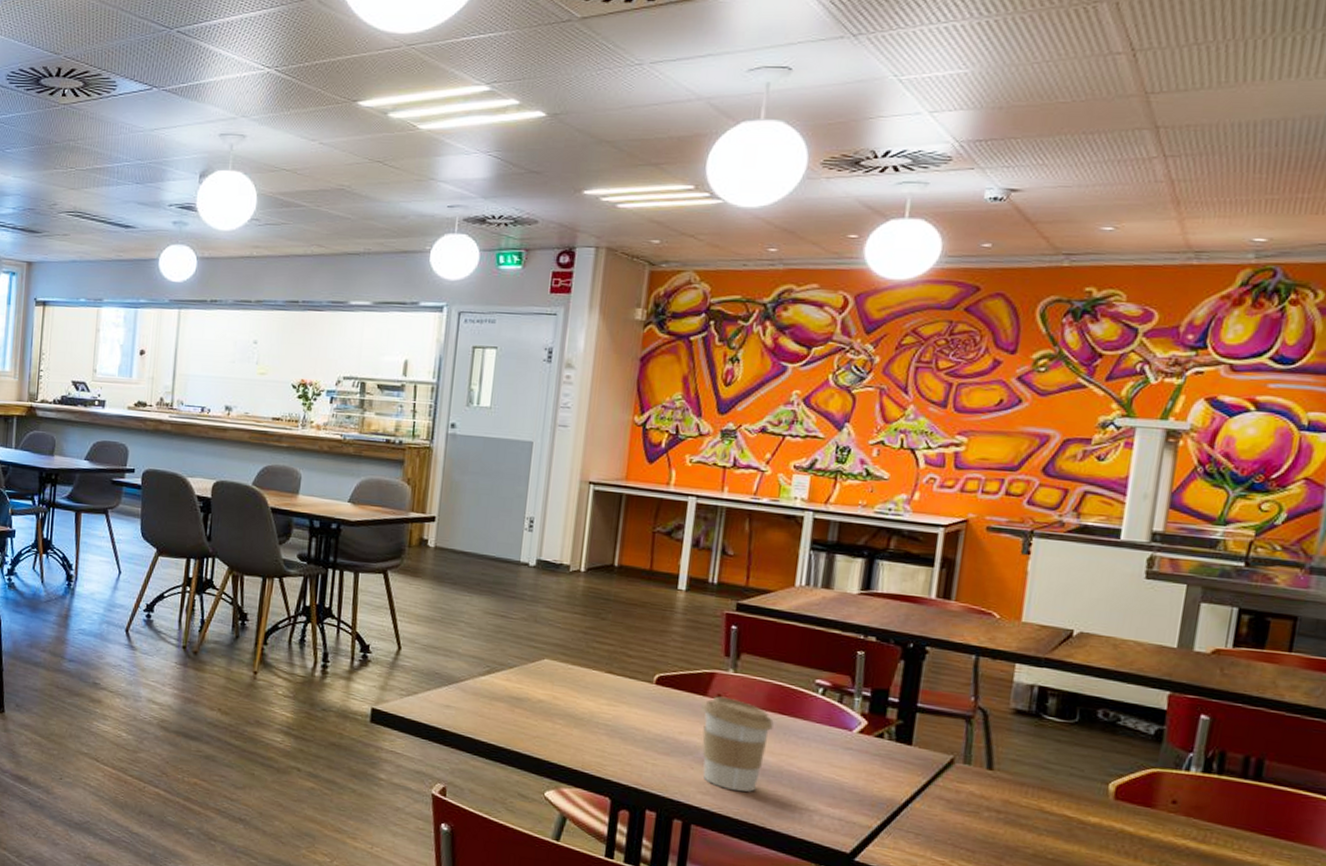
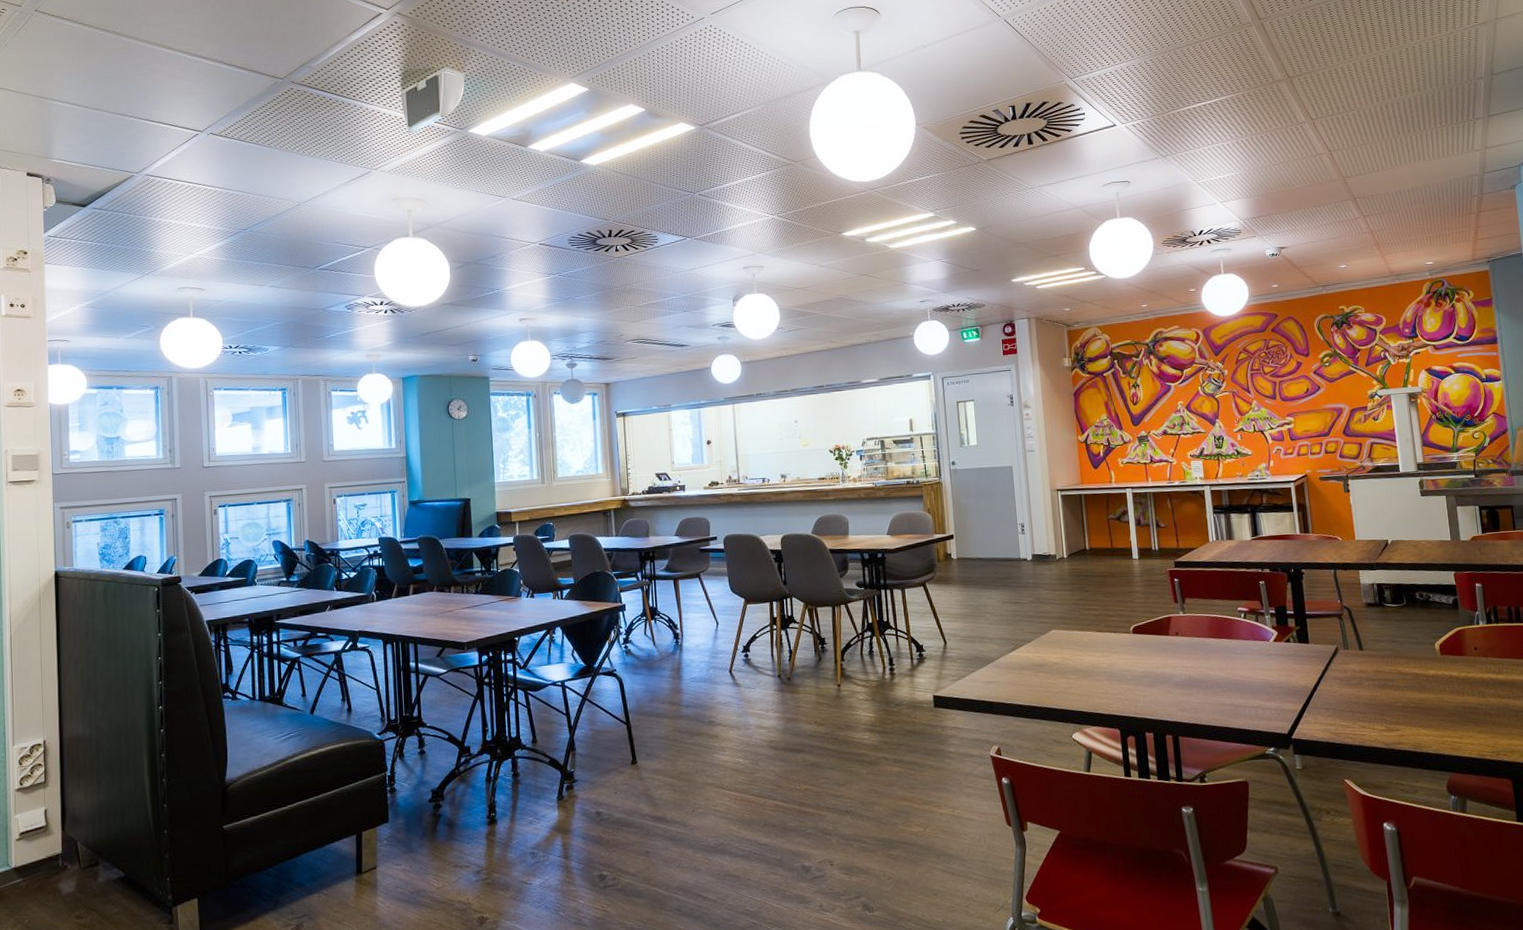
coffee cup: present [702,696,774,792] -> none [1168,633,1218,704]

